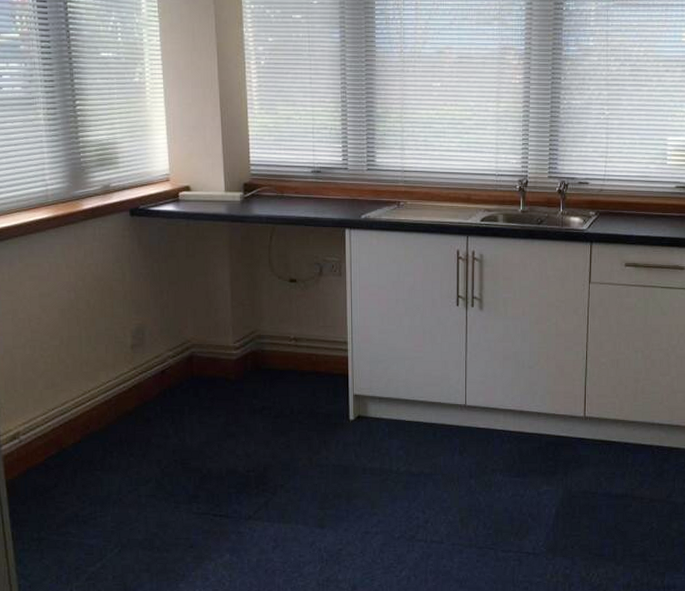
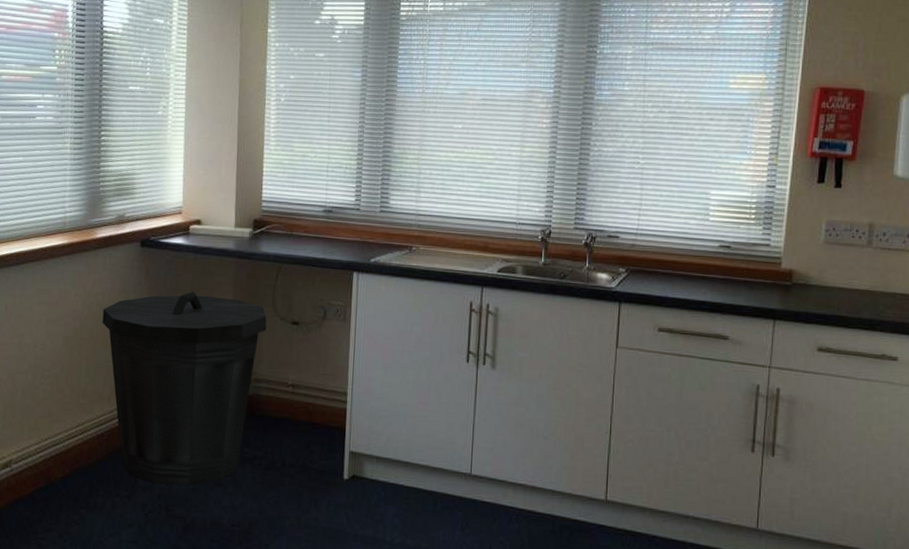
trash can: none [97,256,266,441] -> present [102,291,267,486]

